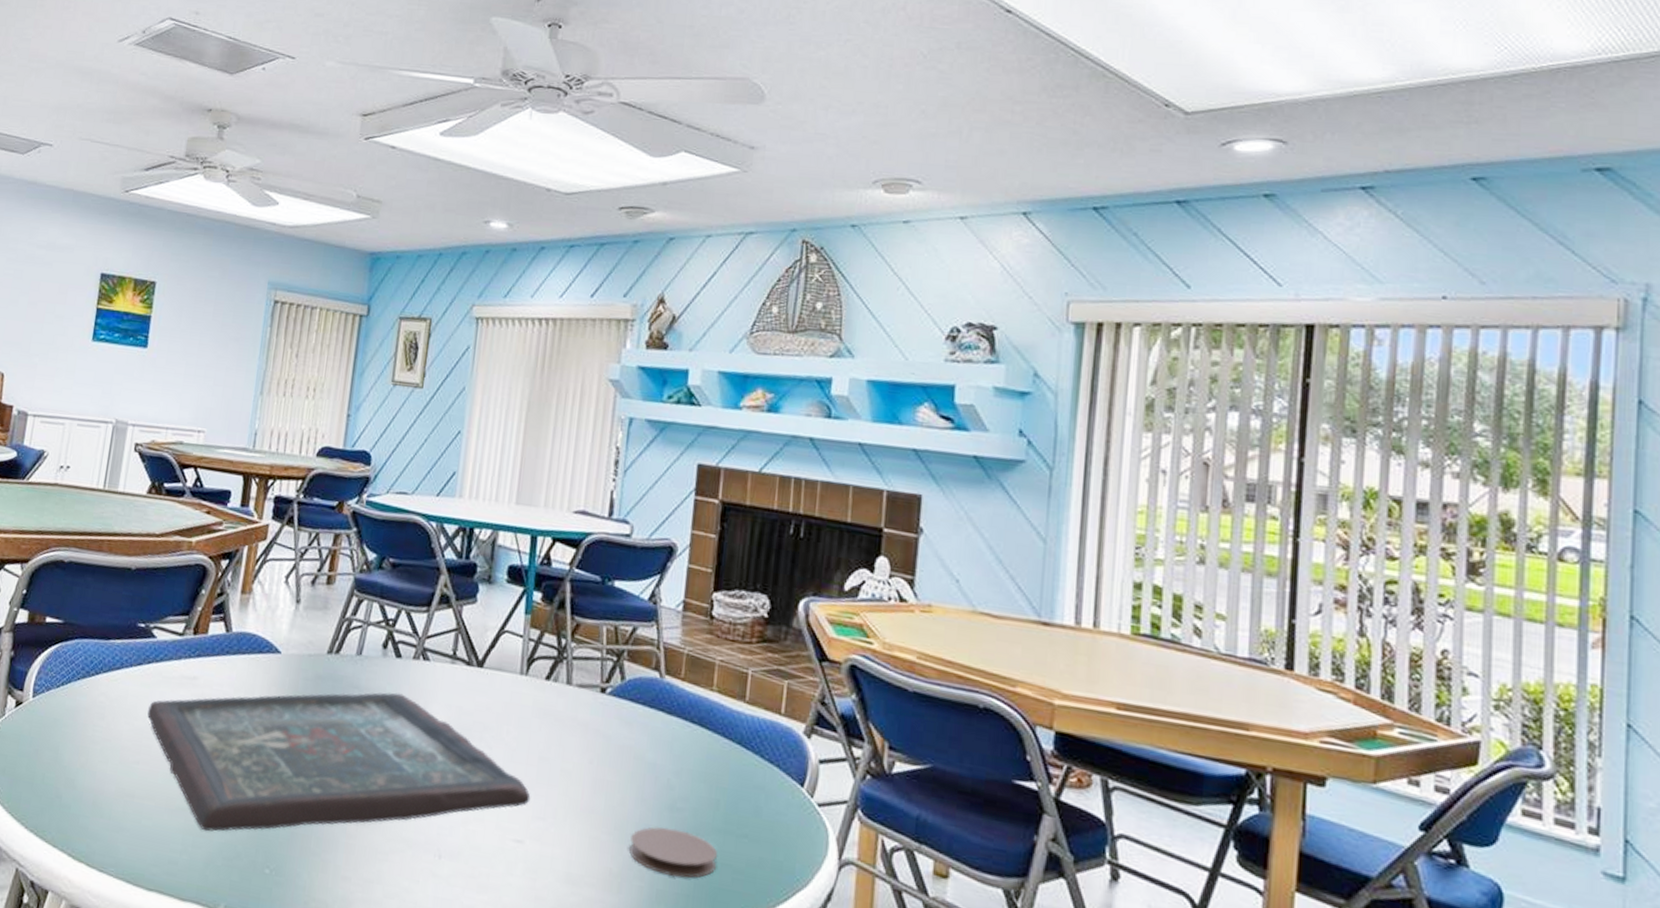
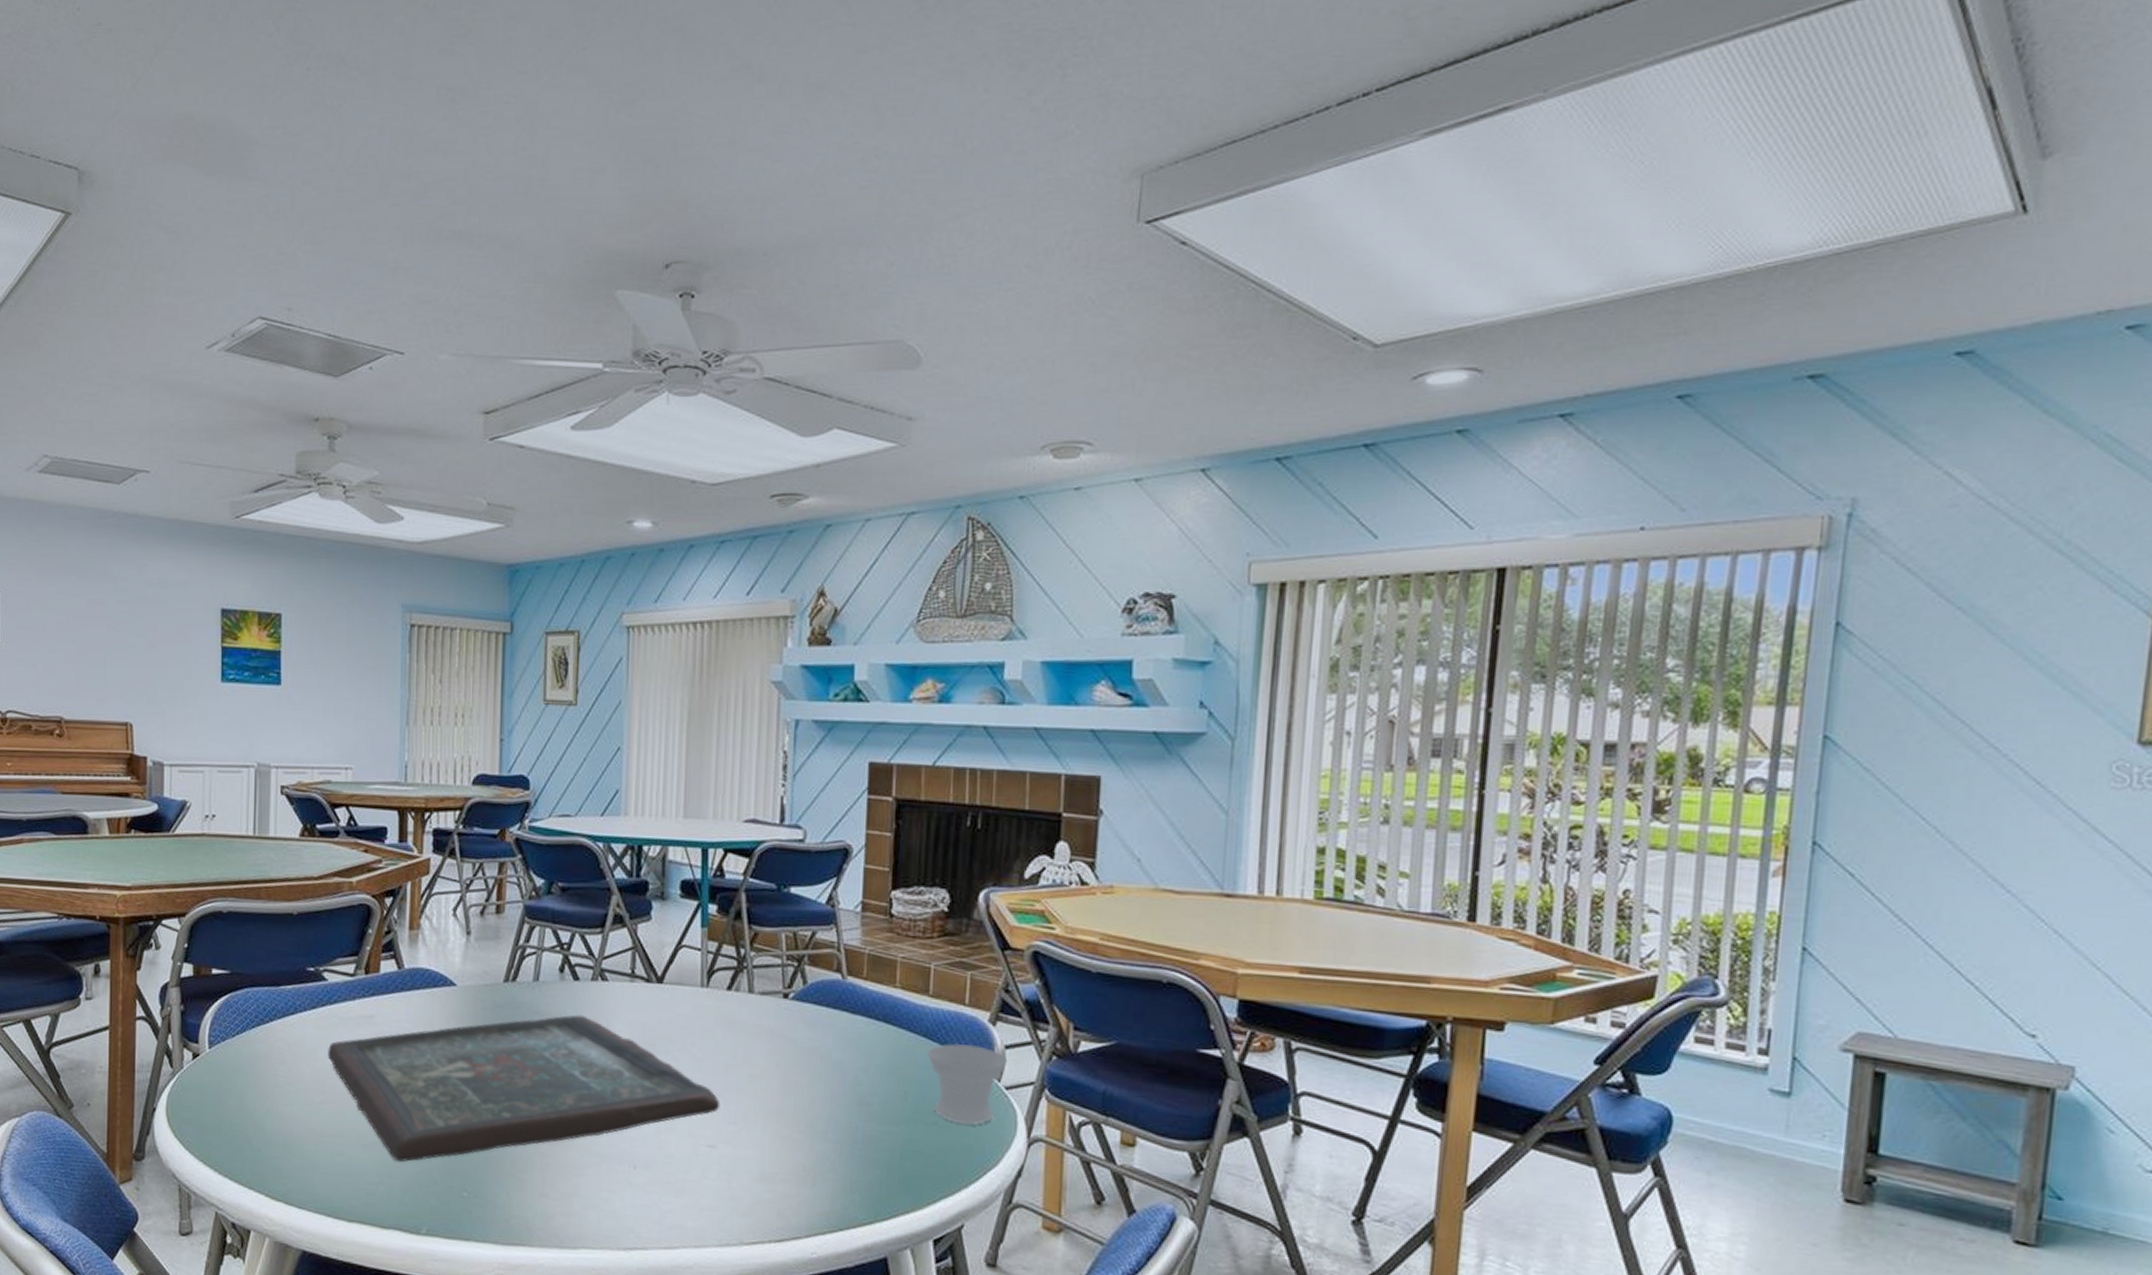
coaster: present [629,827,717,878] -> none [822,1121,908,1167]
cup: none [741,753,822,841] -> present [927,1044,1008,1125]

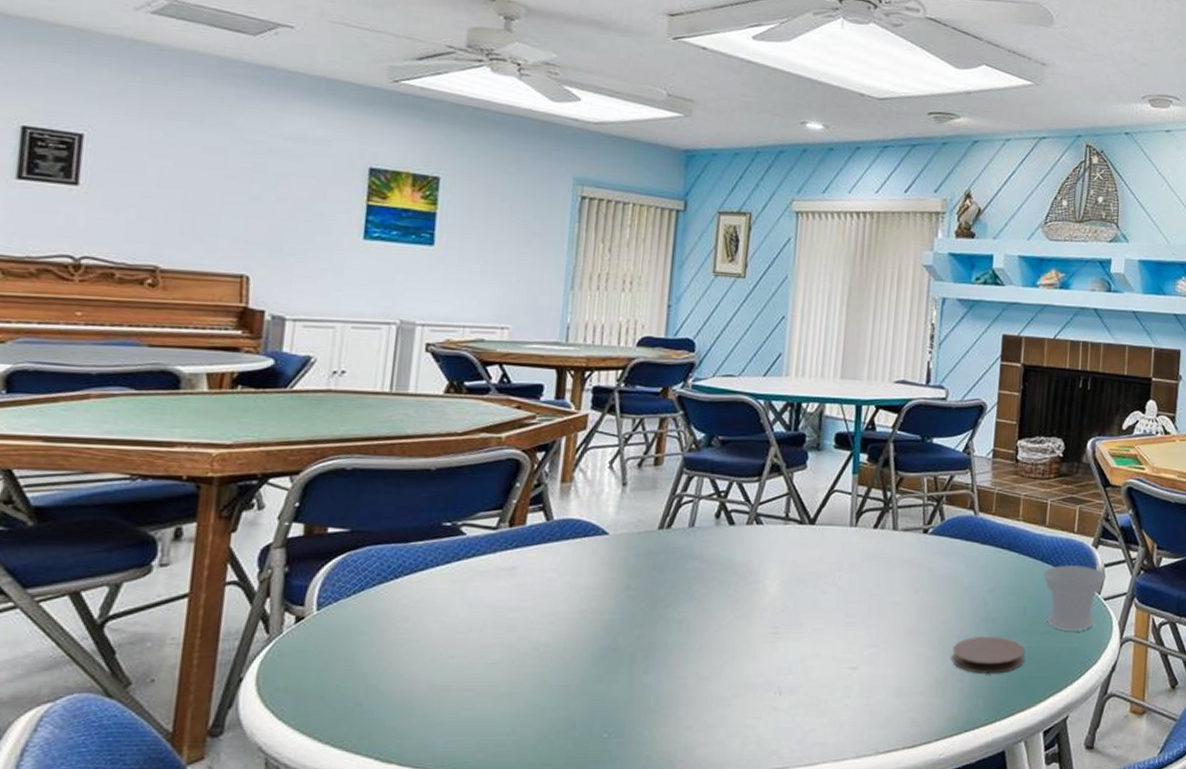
board game: present [328,1015,721,1163] -> none [460,556,863,710]
coaster: none [822,1121,908,1167] -> present [952,636,1025,674]

